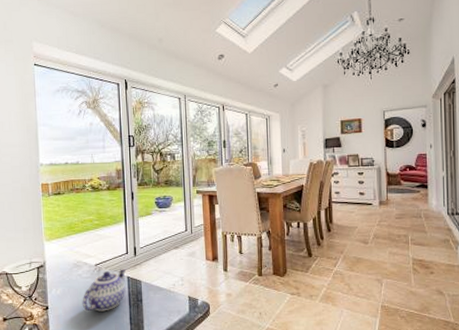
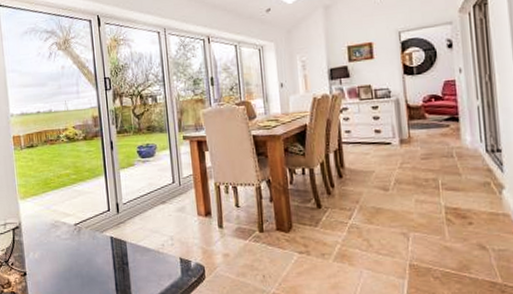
teapot: present [82,269,127,311] -> none [62,228,109,277]

